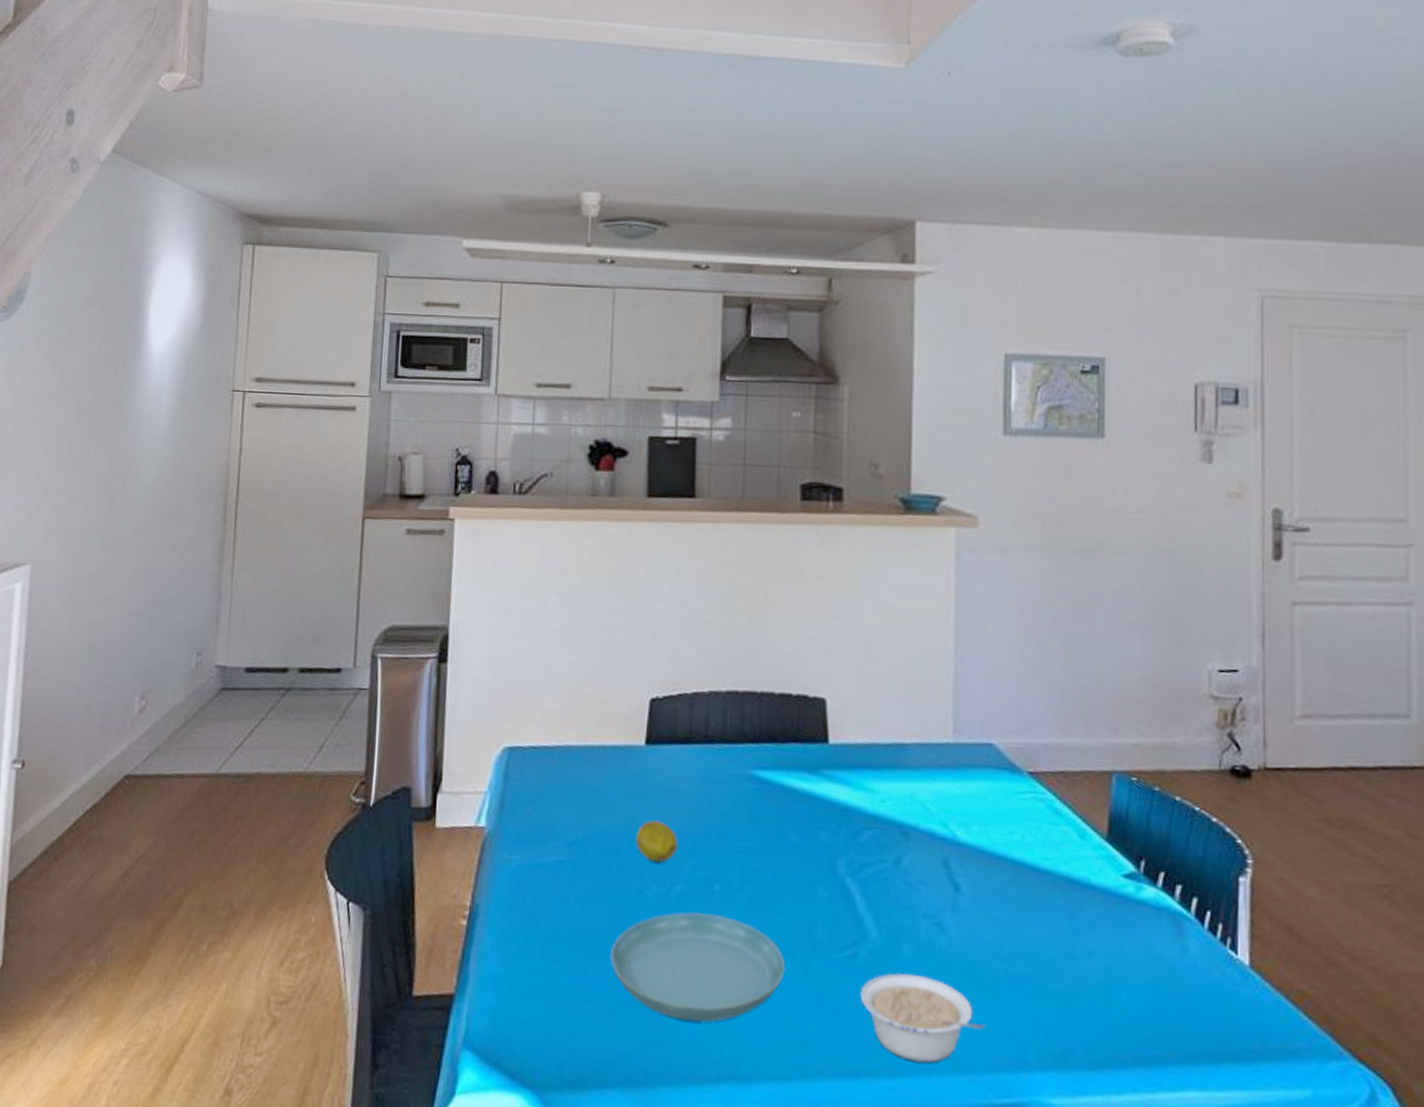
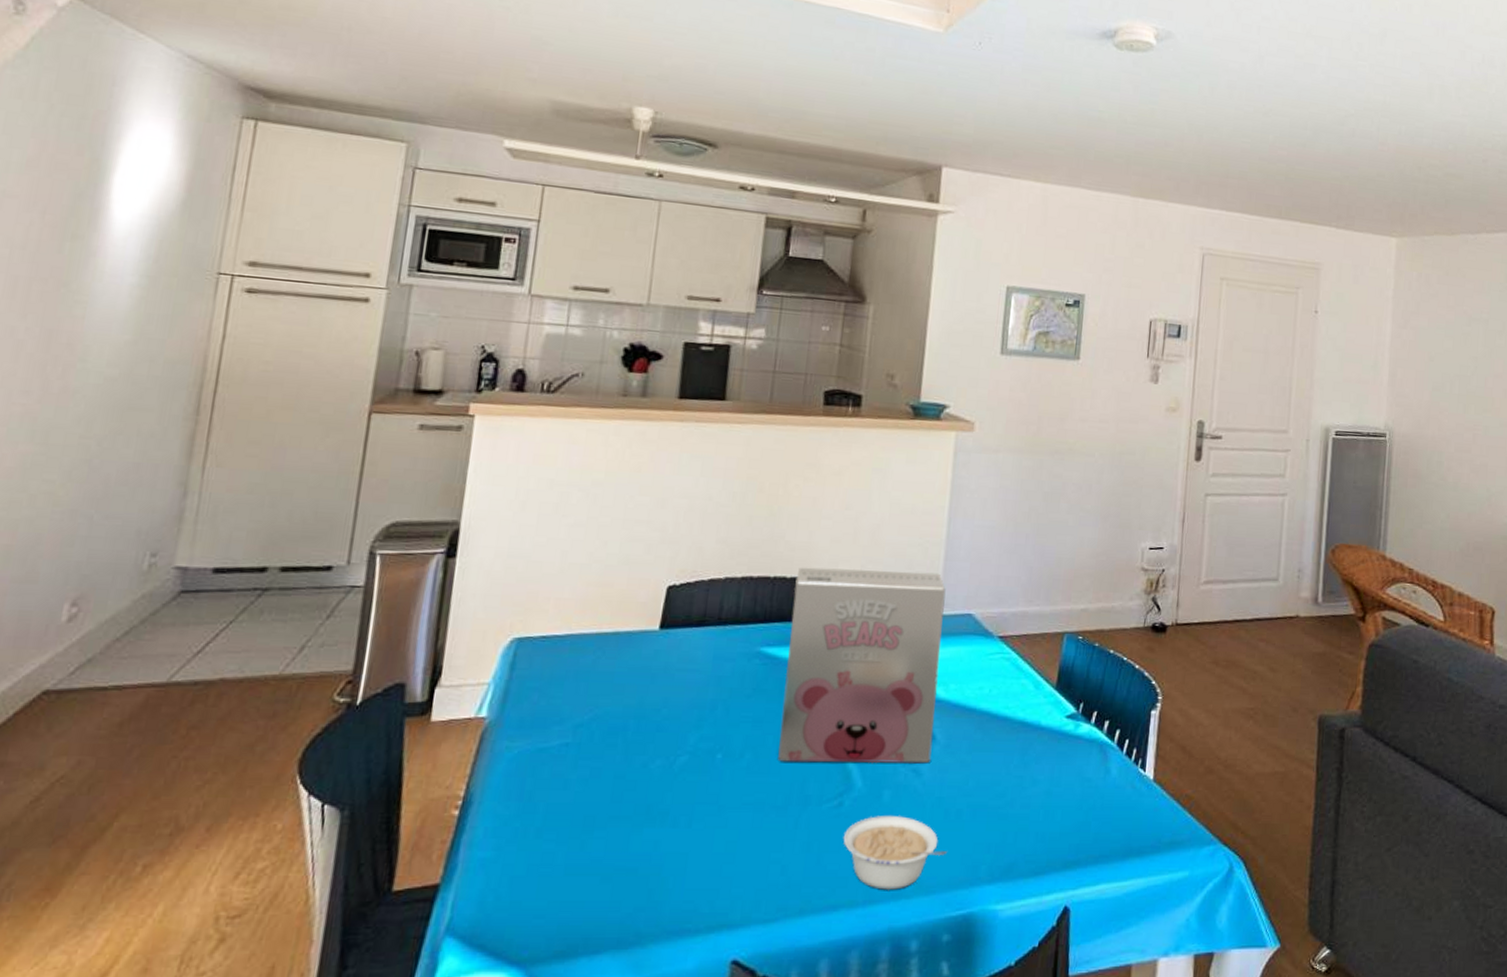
saucer: present [610,912,785,1022] -> none [609,780,778,881]
fruit: present [635,820,678,862] -> none [643,698,685,737]
cereal box: none [780,682,959,918] -> present [778,567,946,764]

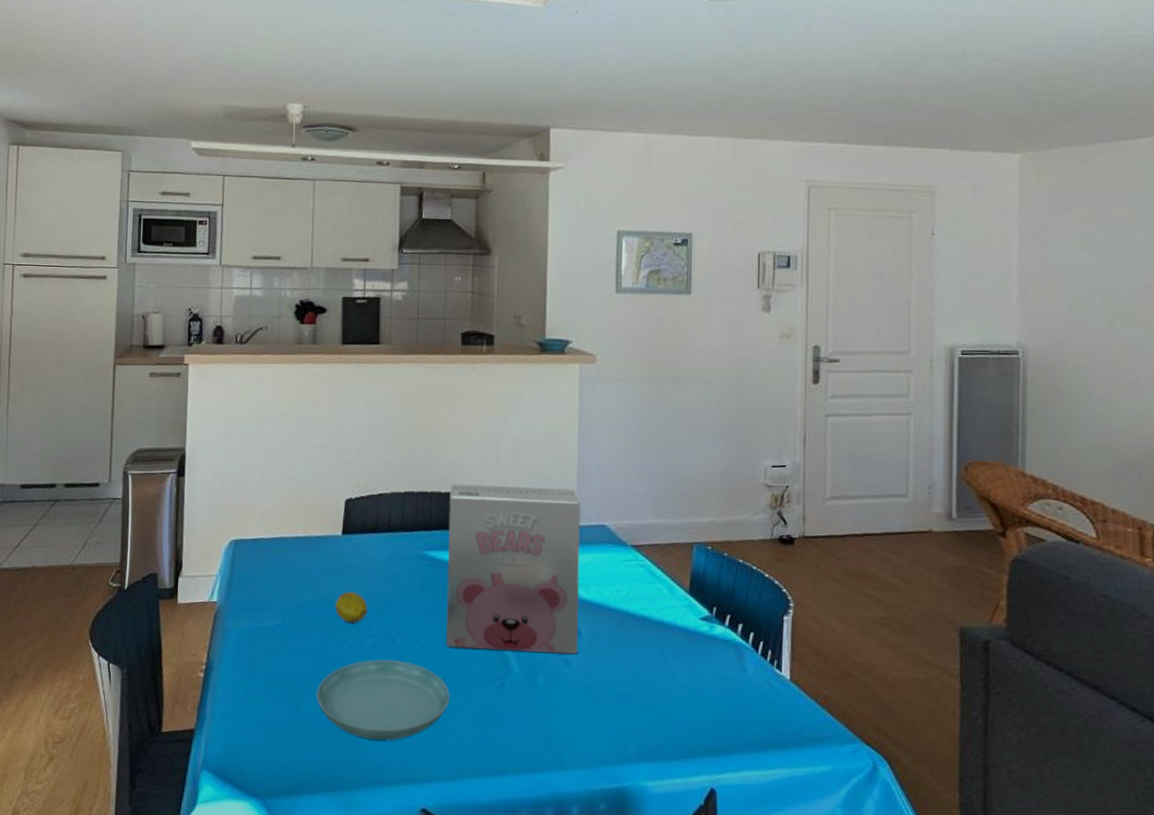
saucer: none [609,780,778,881] -> present [316,659,450,741]
fruit: none [643,698,685,737] -> present [335,591,368,623]
legume: present [843,816,947,890] -> none [506,697,598,762]

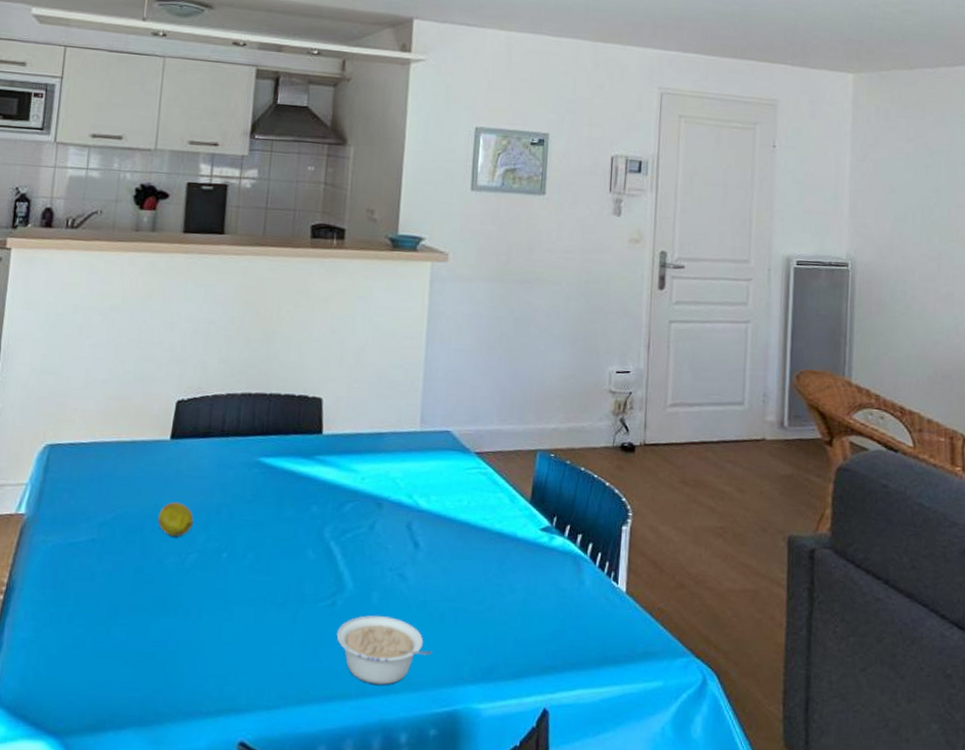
saucer: present [316,659,450,741] -> none [130,576,278,667]
cereal box: present [446,483,581,655] -> none [276,385,426,569]
legume: none [506,697,598,762] -> present [336,615,432,685]

